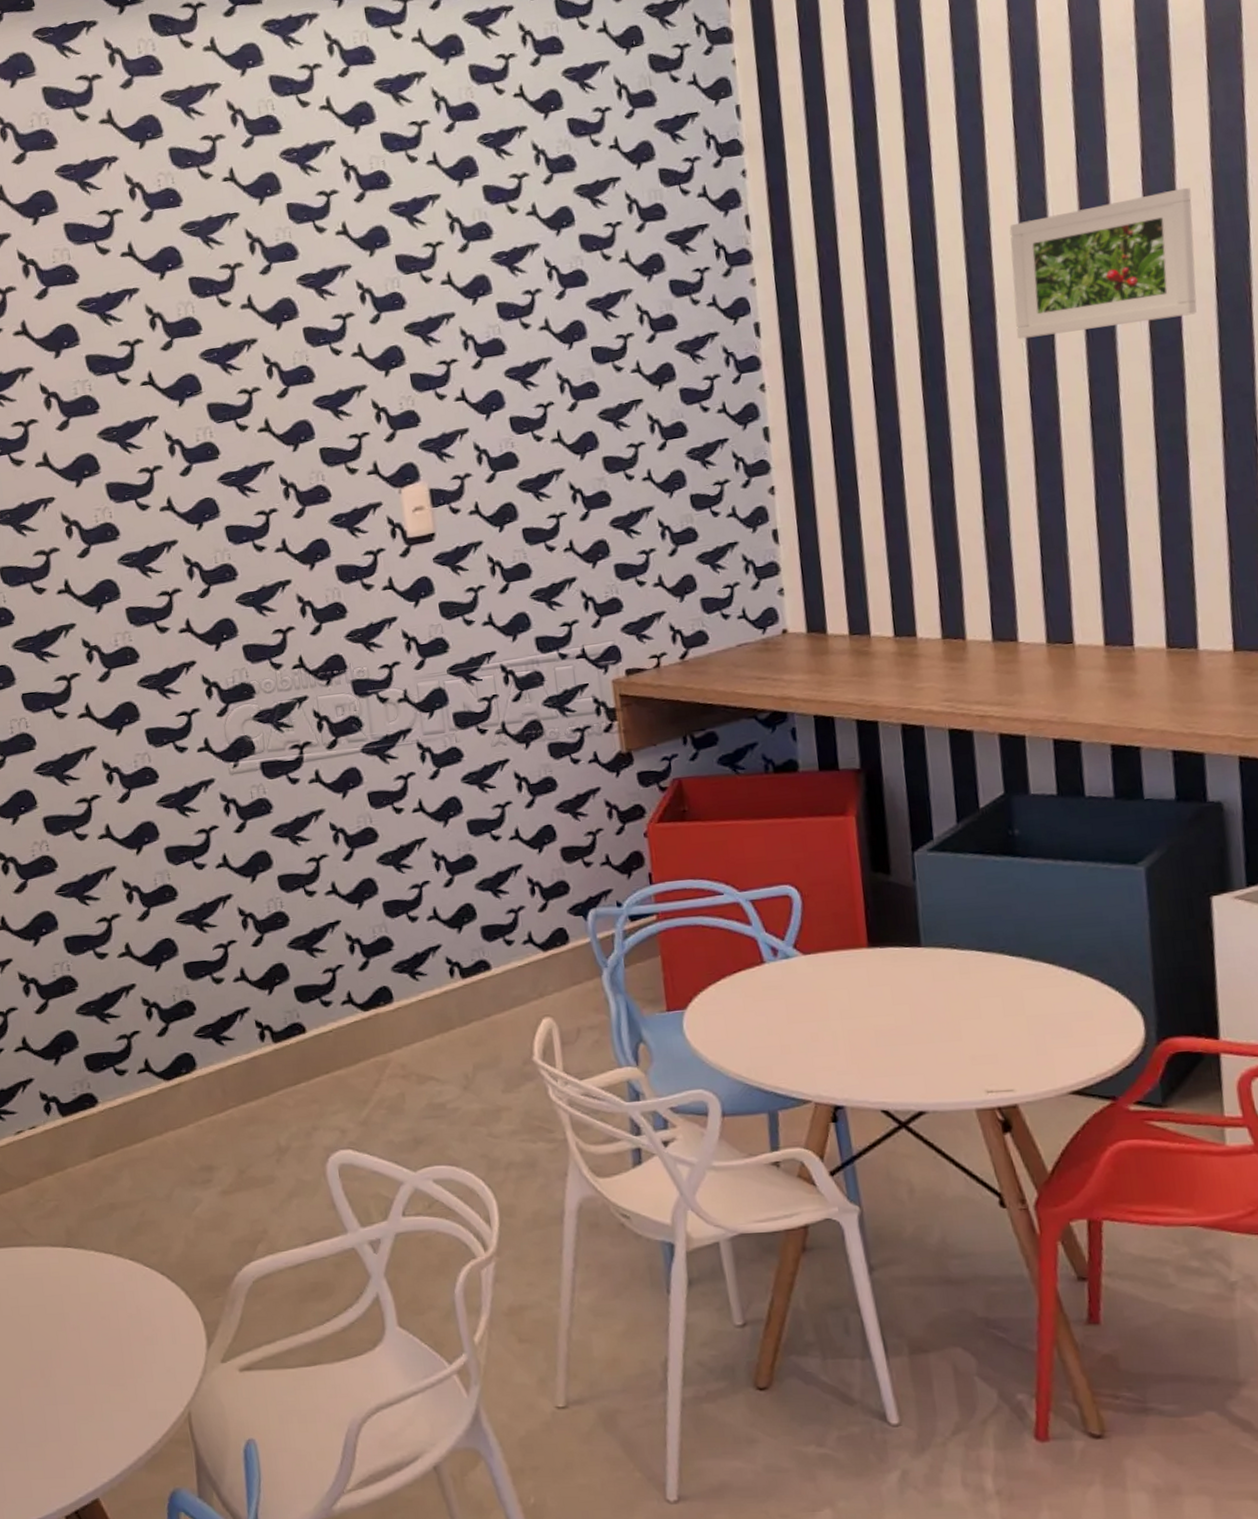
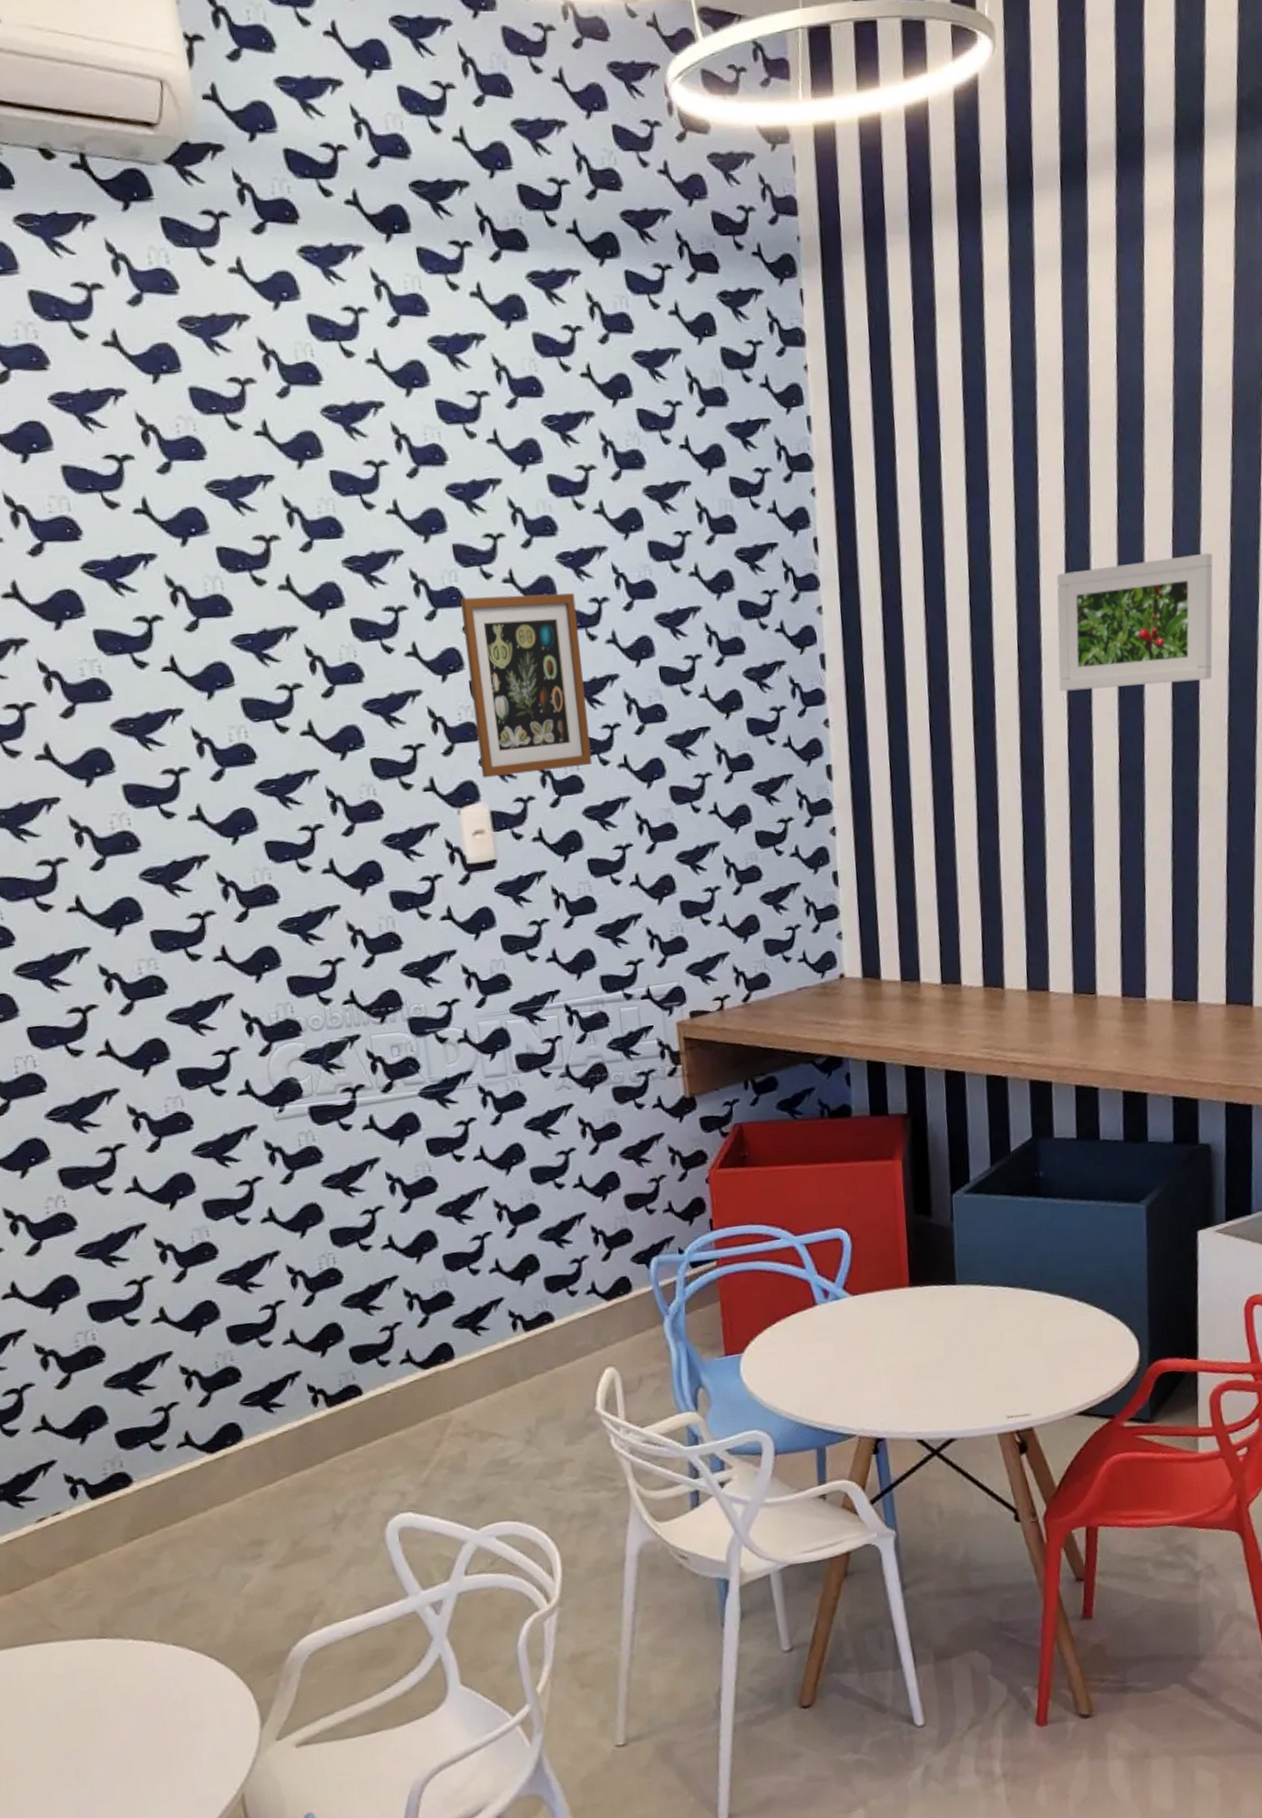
picture frame: none [402,288,526,460] -> present [460,593,592,778]

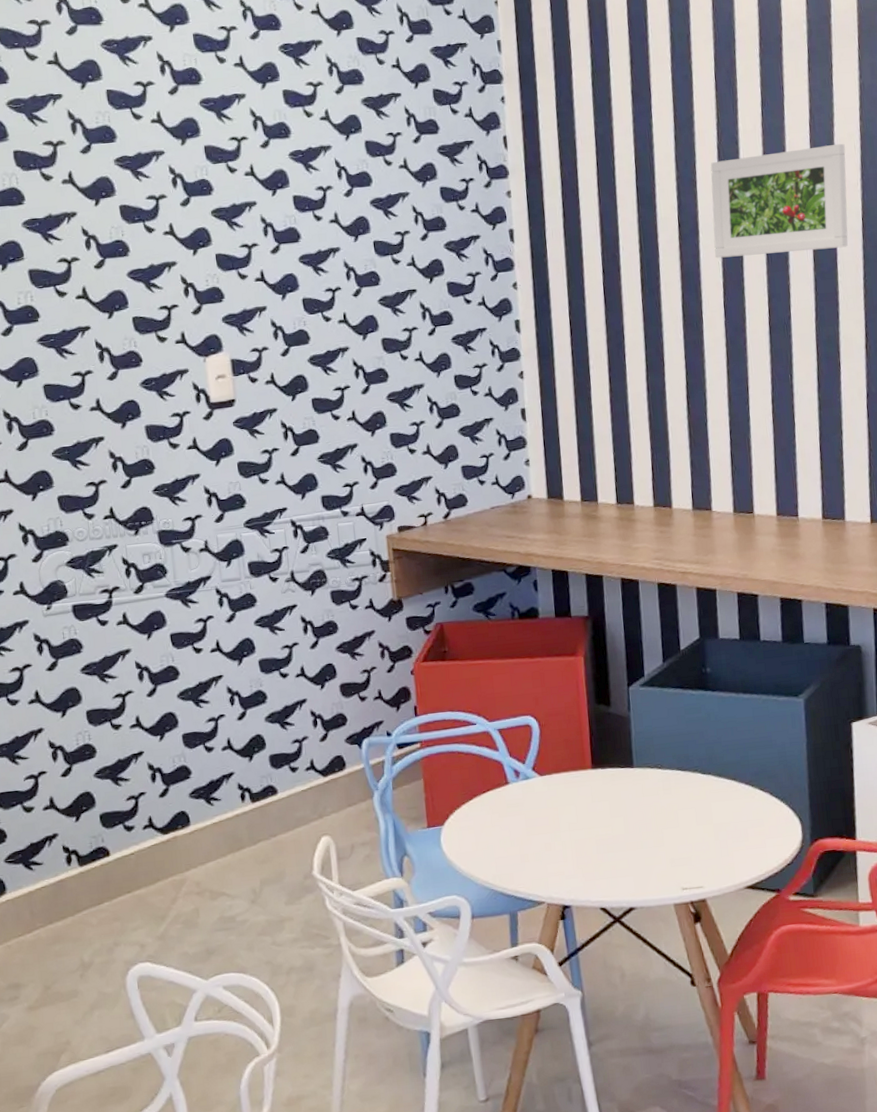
picture frame: present [460,593,592,778] -> none [210,183,317,333]

